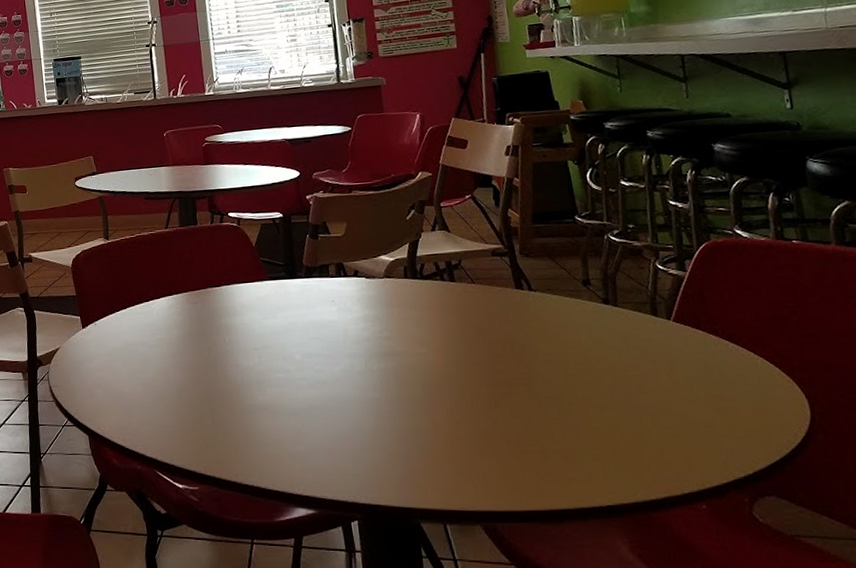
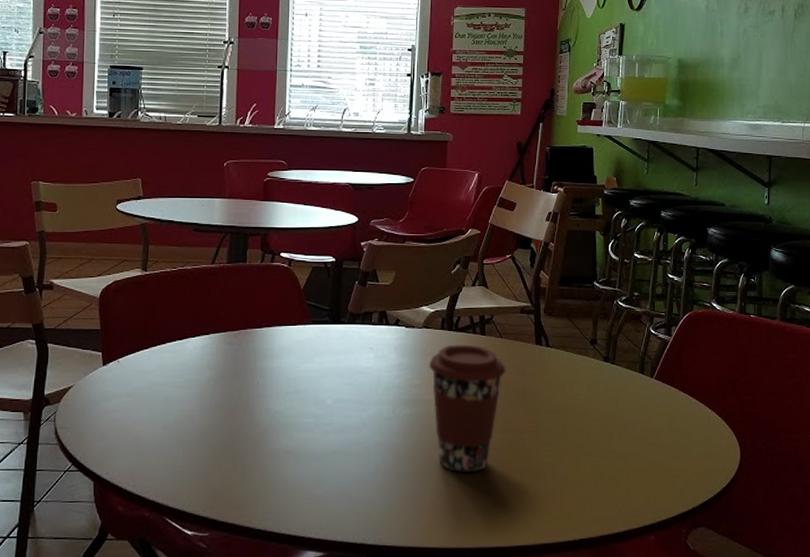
coffee cup: none [397,292,486,430] -> present [429,344,506,474]

